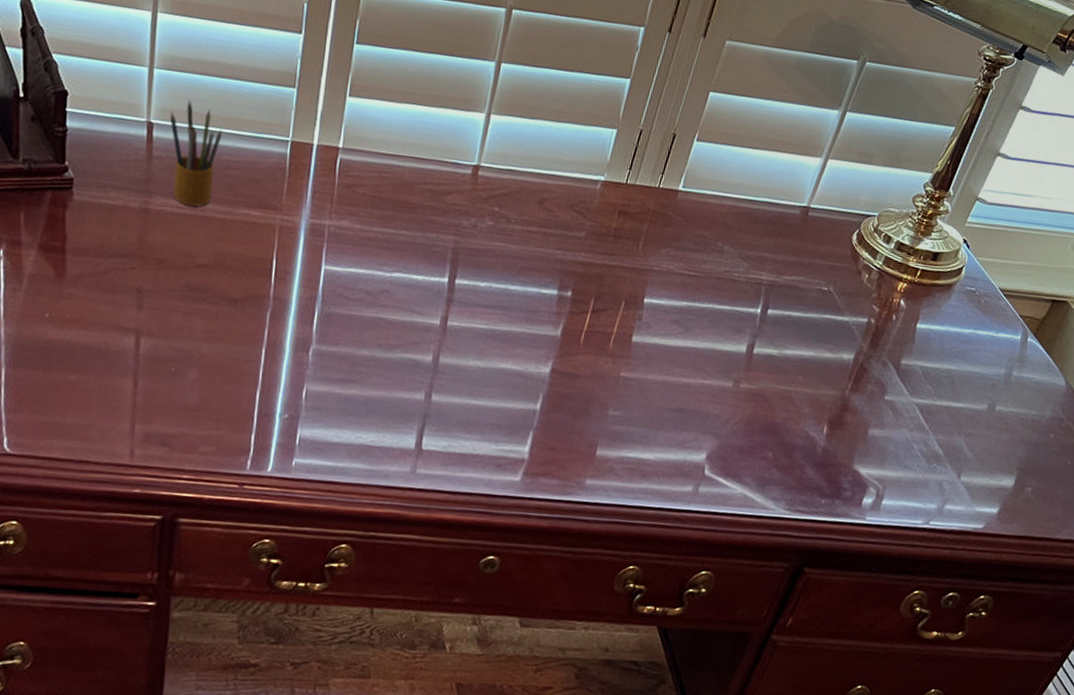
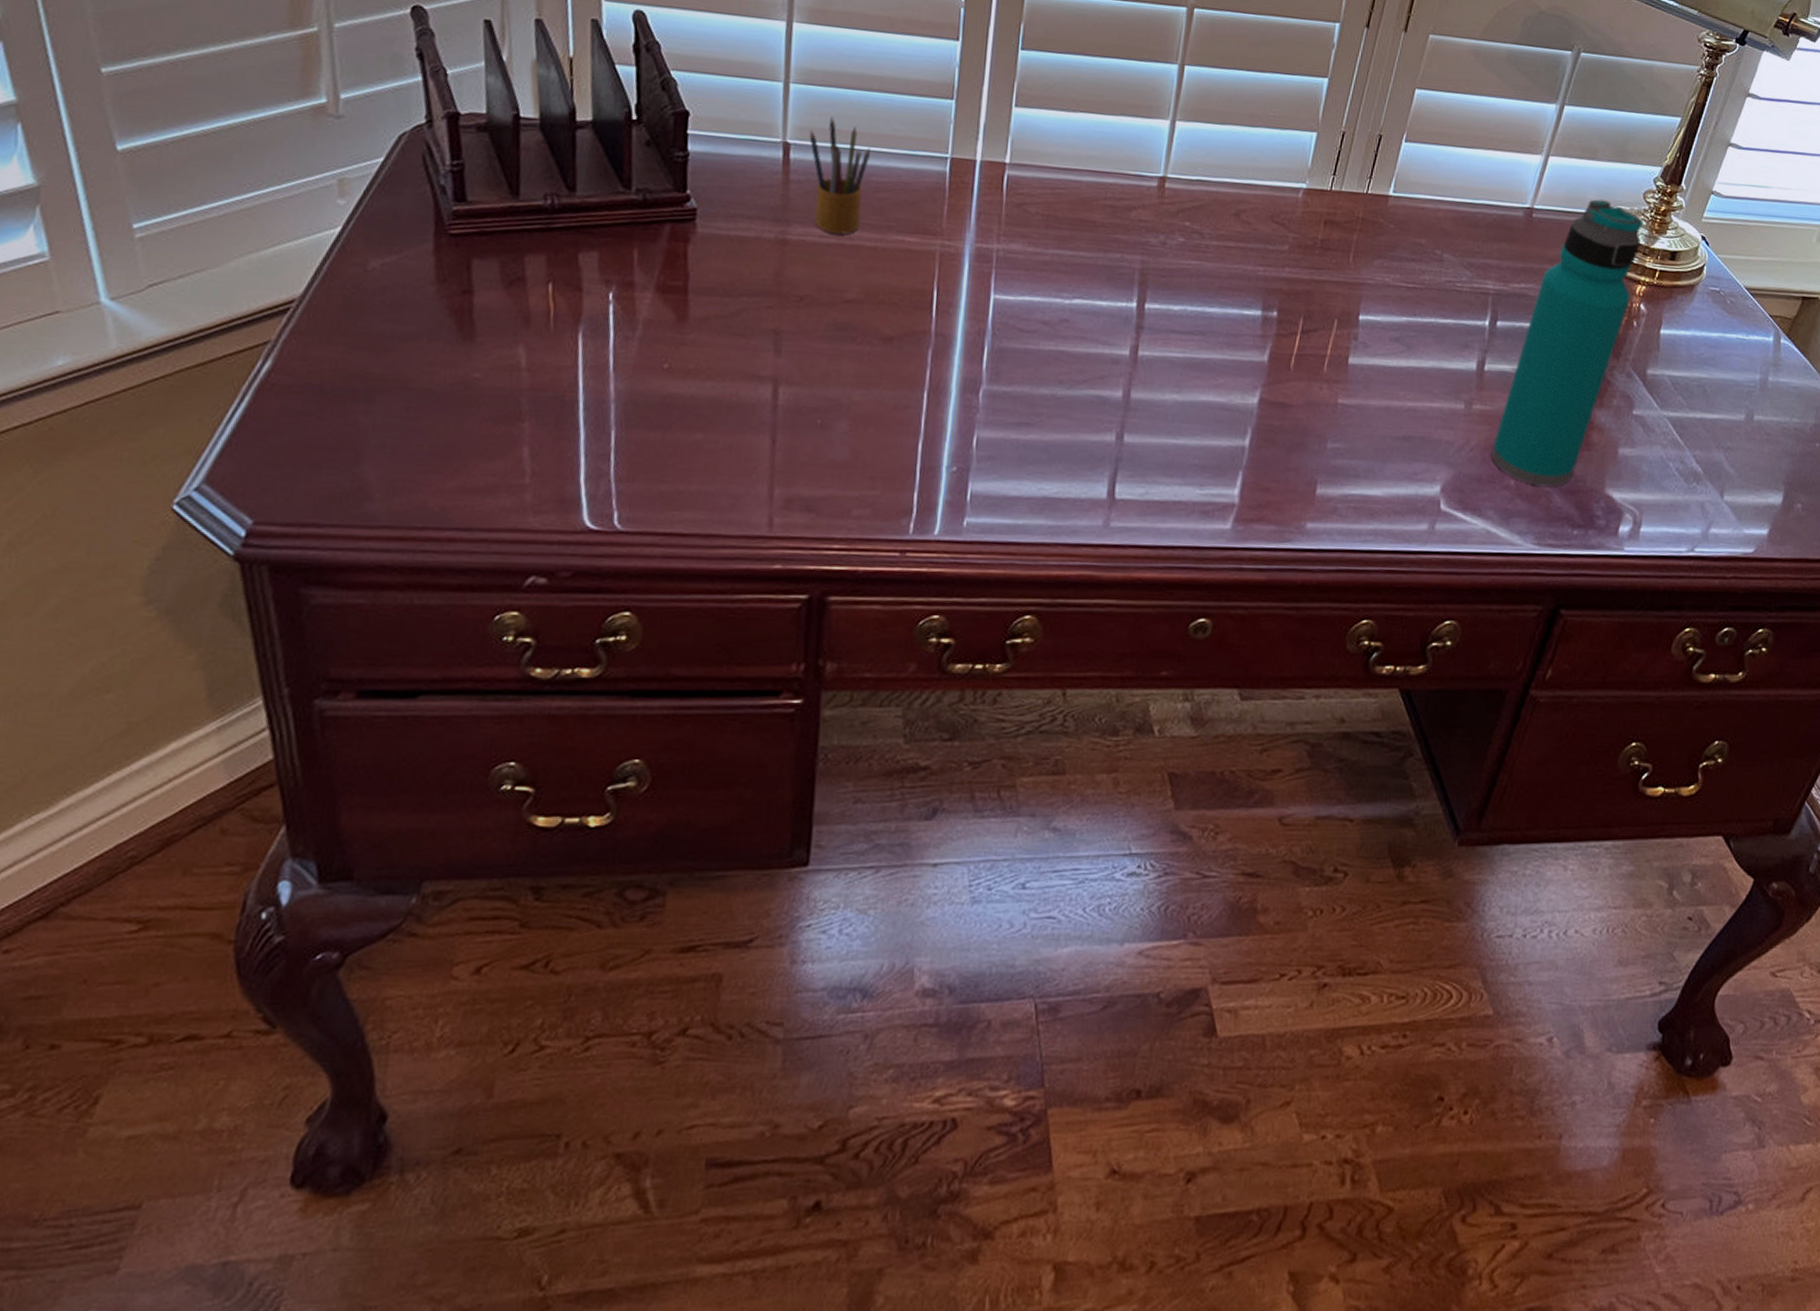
water bottle: none [753,201,911,460] -> present [1491,199,1644,487]

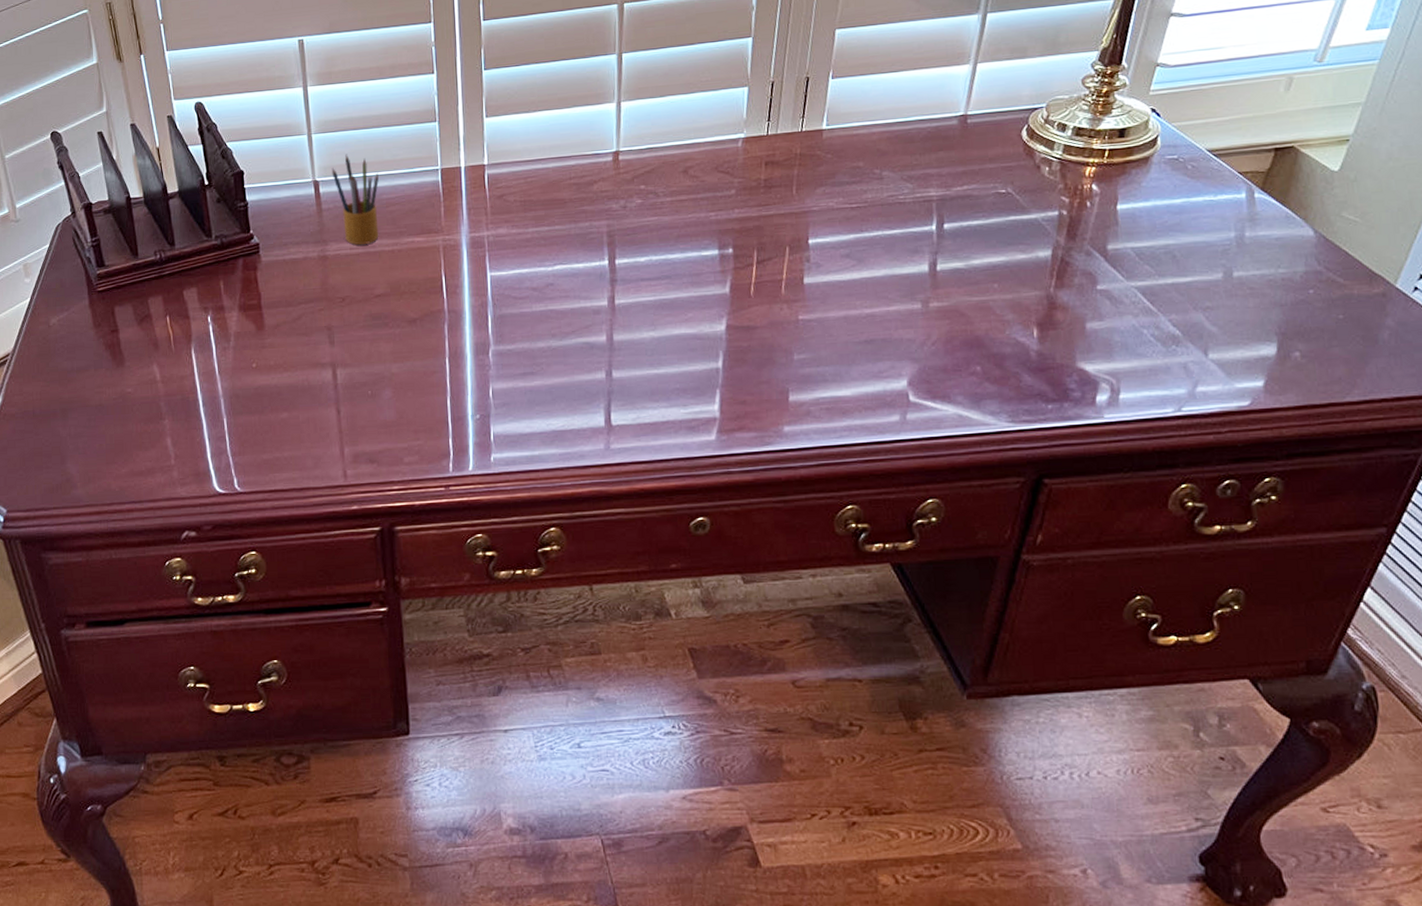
water bottle: present [1491,199,1644,487] -> none [953,93,1086,368]

